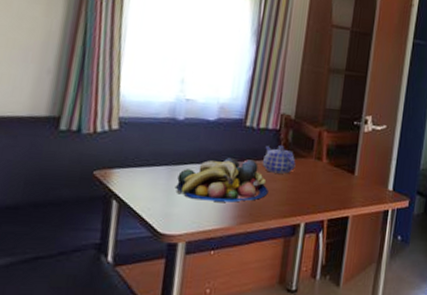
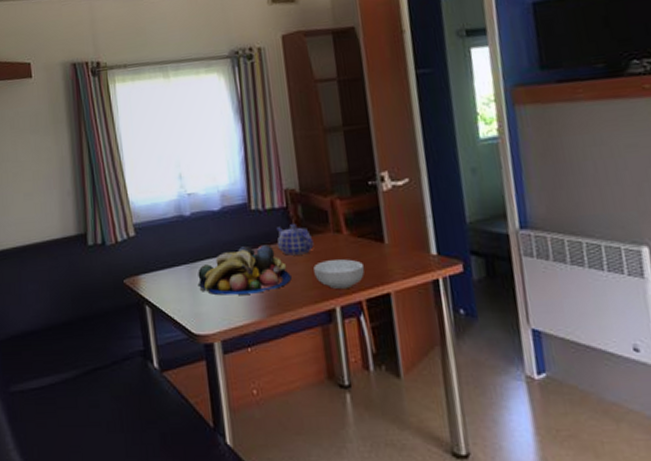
cereal bowl: none [289,182,333,208] -> present [313,259,364,289]

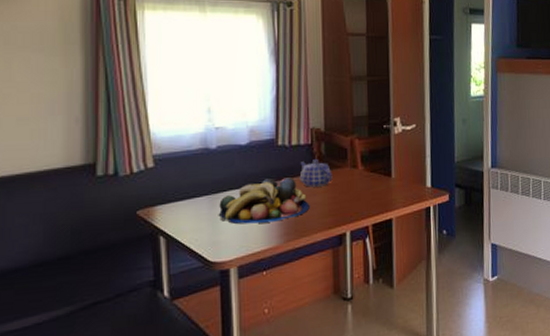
cereal bowl: present [313,259,364,289] -> none [330,190,373,216]

